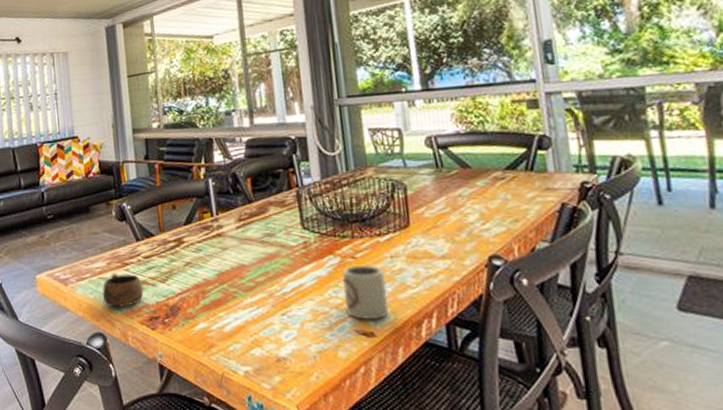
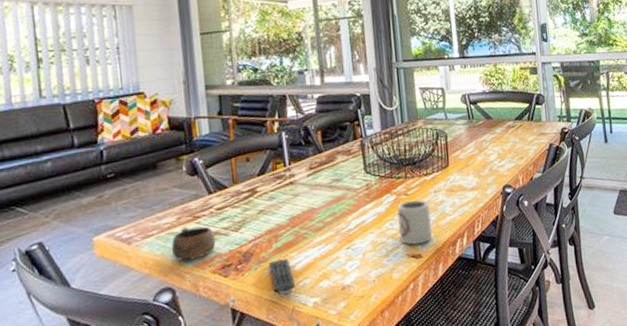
remote control: none [196,318,224,360] -> present [269,258,295,297]

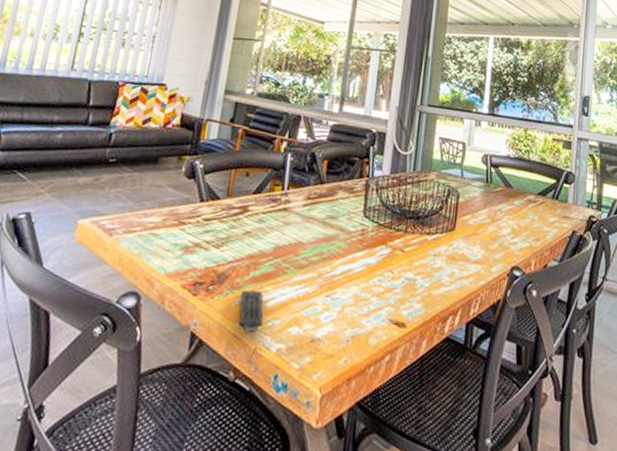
cup: present [171,226,216,261] -> none [148,231,195,268]
cup: present [396,199,432,245] -> none [386,258,426,311]

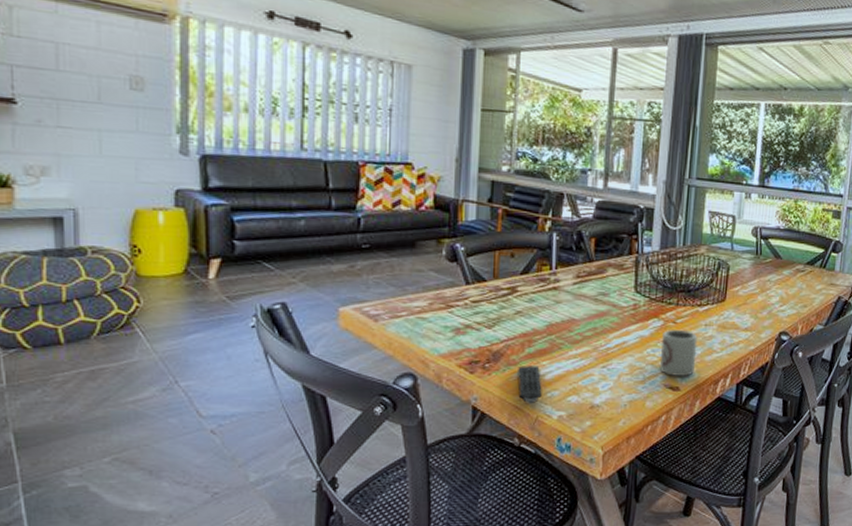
cup: none [386,258,426,311] -> present [660,329,698,376]

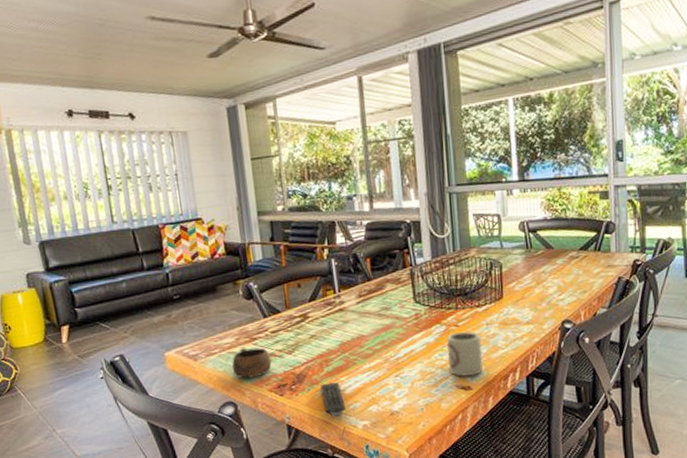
cup: none [420,314,467,349] -> present [232,347,272,379]

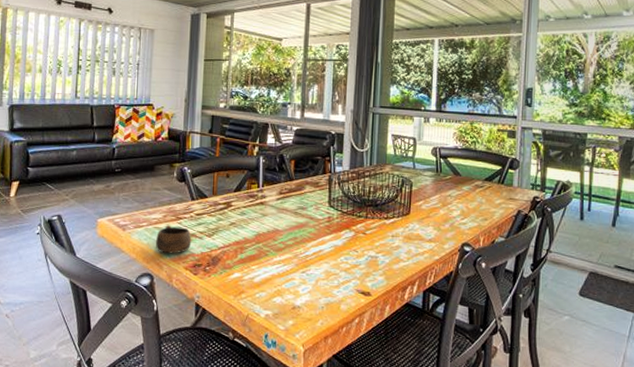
remote control: present [320,382,346,418] -> none [232,269,252,303]
cup: present [446,331,483,376] -> none [353,239,386,283]

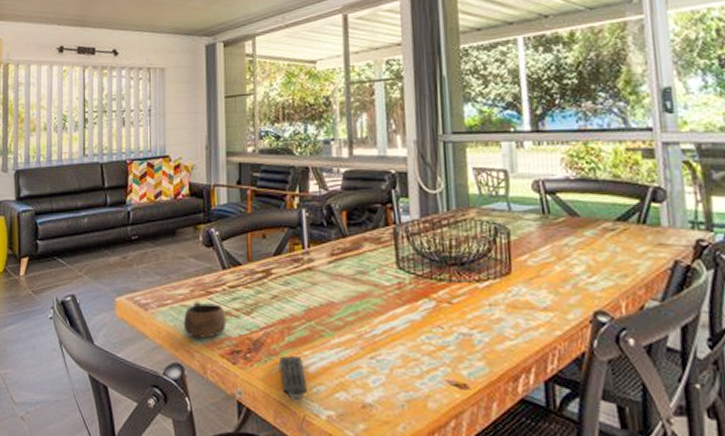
remote control: none [232,269,252,303] -> present [279,356,307,401]

